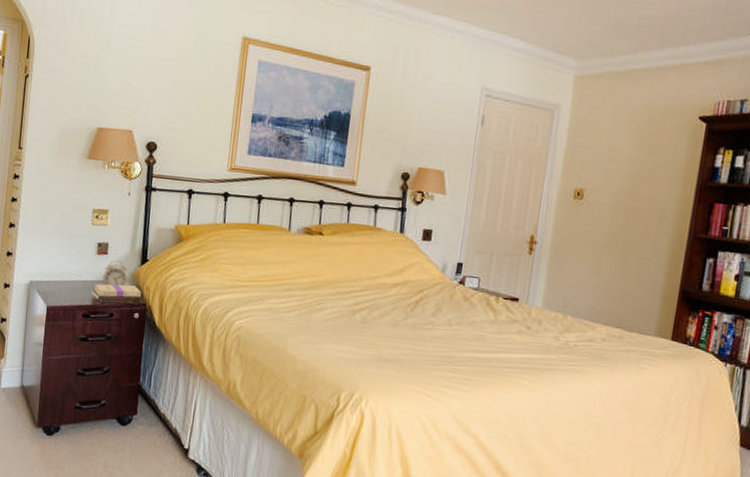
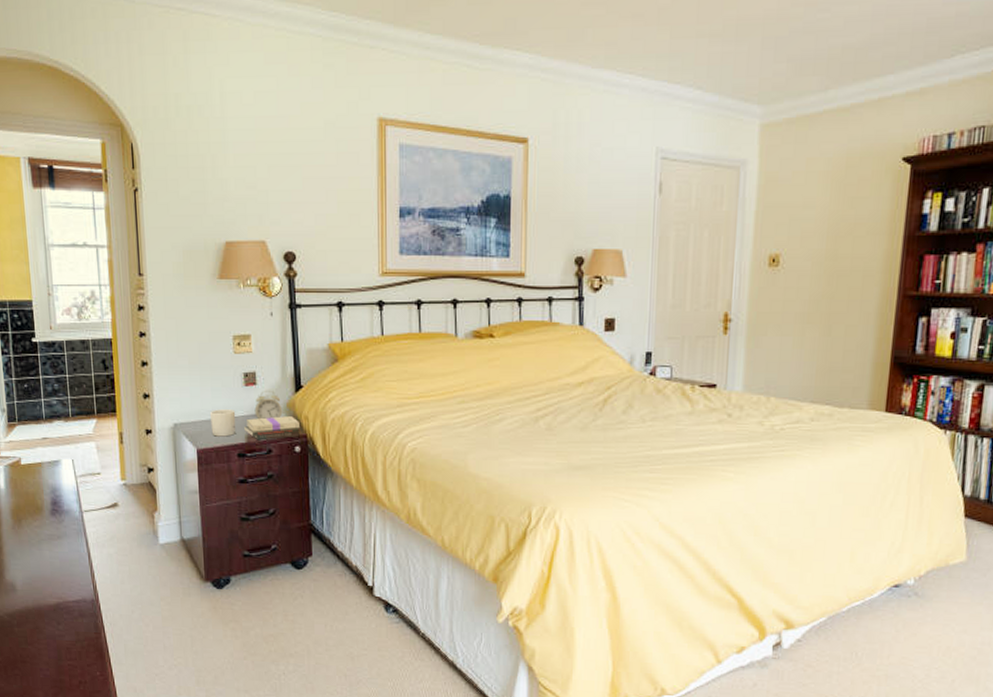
mug: none [62,272,86,298] -> present [209,409,236,437]

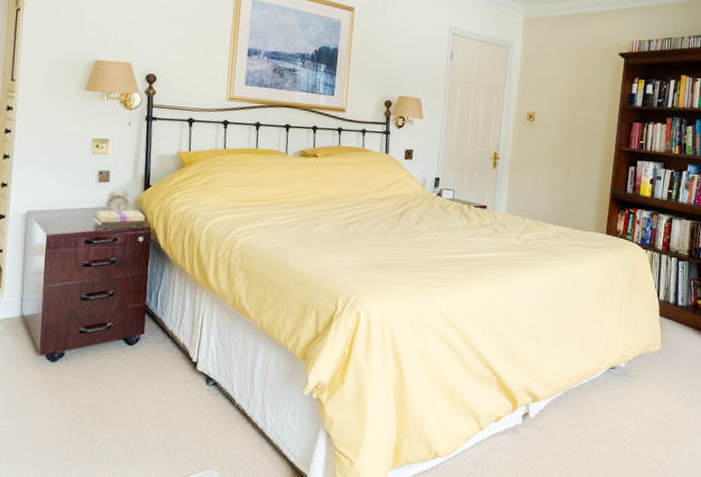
mug: present [209,409,236,437] -> none [62,200,88,225]

